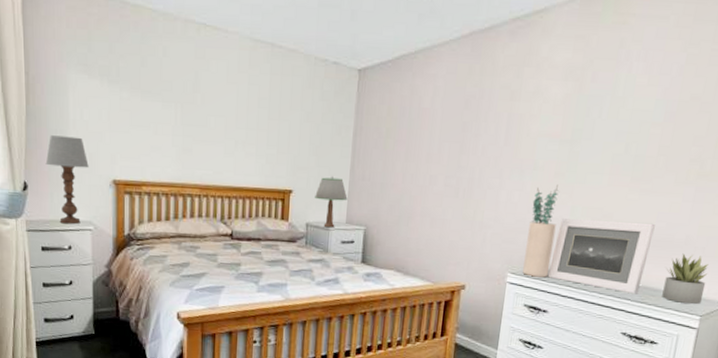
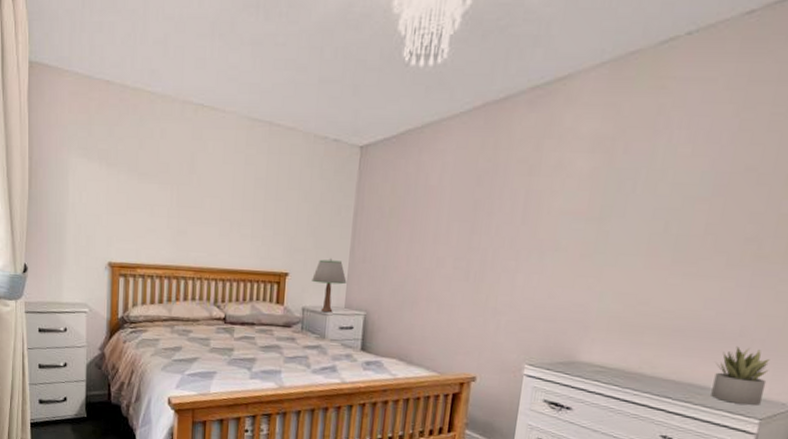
table lamp: present [45,135,89,225] -> none [45,218,86,307]
vase: present [522,184,559,278] -> none [542,267,585,371]
picture frame: present [547,218,655,294] -> none [571,305,702,392]

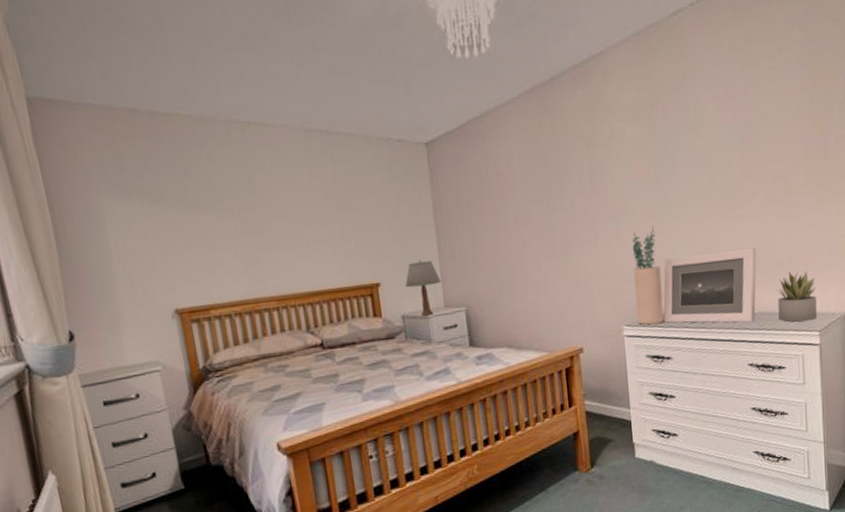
vase: none [542,267,585,371] -> present [632,225,664,326]
picture frame: none [571,305,702,392] -> present [663,247,757,323]

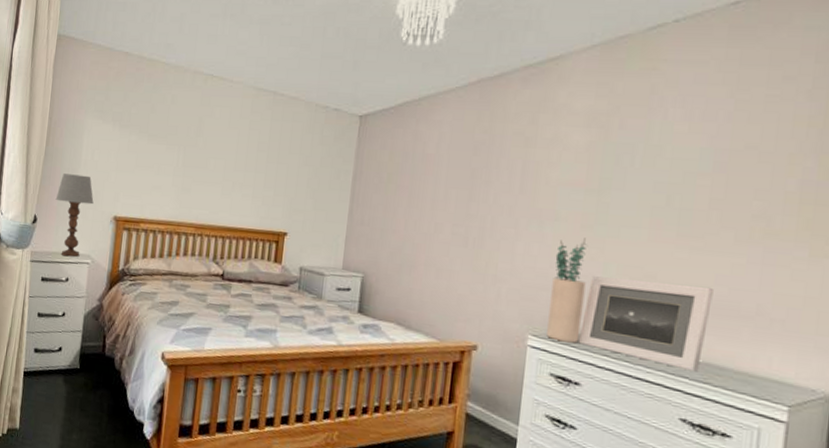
table lamp: none [91,269,145,371] -> present [55,173,94,257]
table lamp: present [405,260,441,316] -> none [310,220,345,274]
succulent plant: present [776,270,818,322] -> none [731,325,793,391]

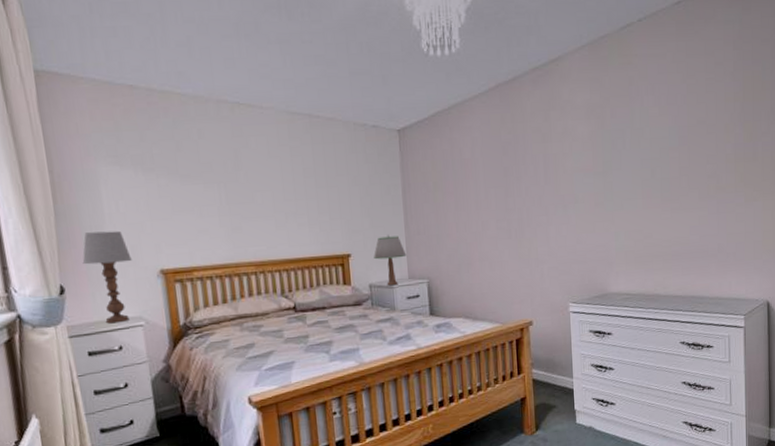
table lamp: none [310,220,345,274] -> present [374,235,407,286]
vase: present [547,237,587,344] -> none [580,214,606,303]
picture frame: present [577,276,713,372] -> none [605,237,690,305]

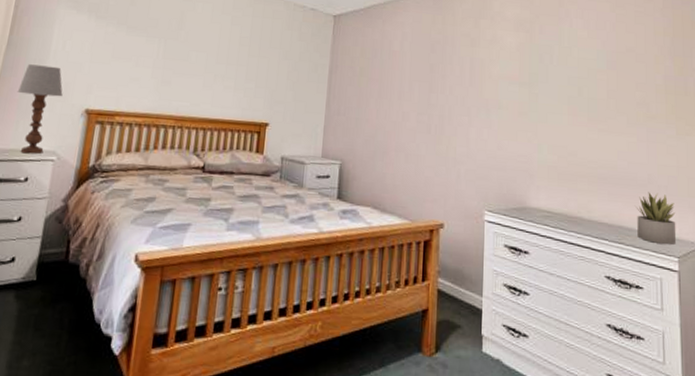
table lamp: present [374,235,407,286] -> none [291,111,323,162]
succulent plant: none [707,260,743,306] -> present [636,192,677,246]

